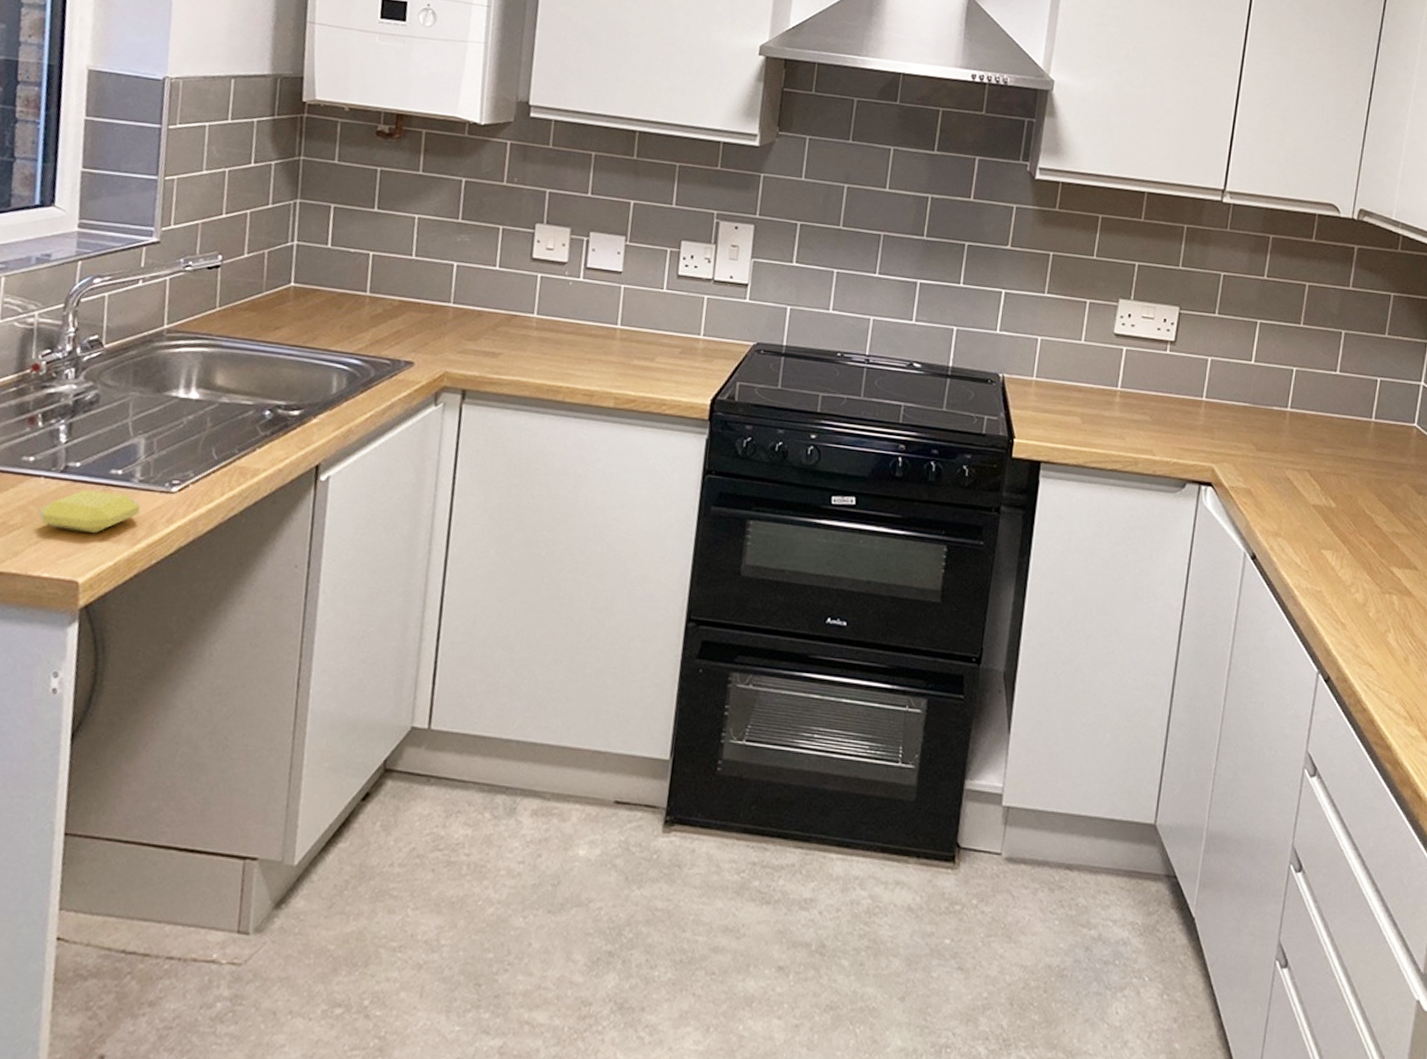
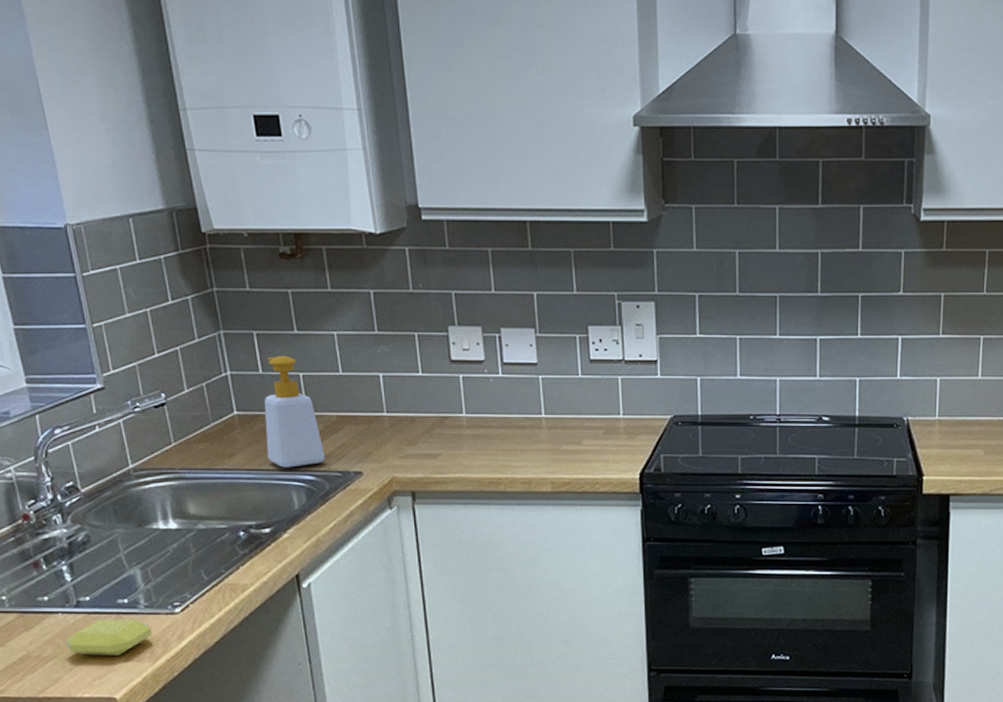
soap bottle: none [315,231,378,349] -> present [264,355,325,468]

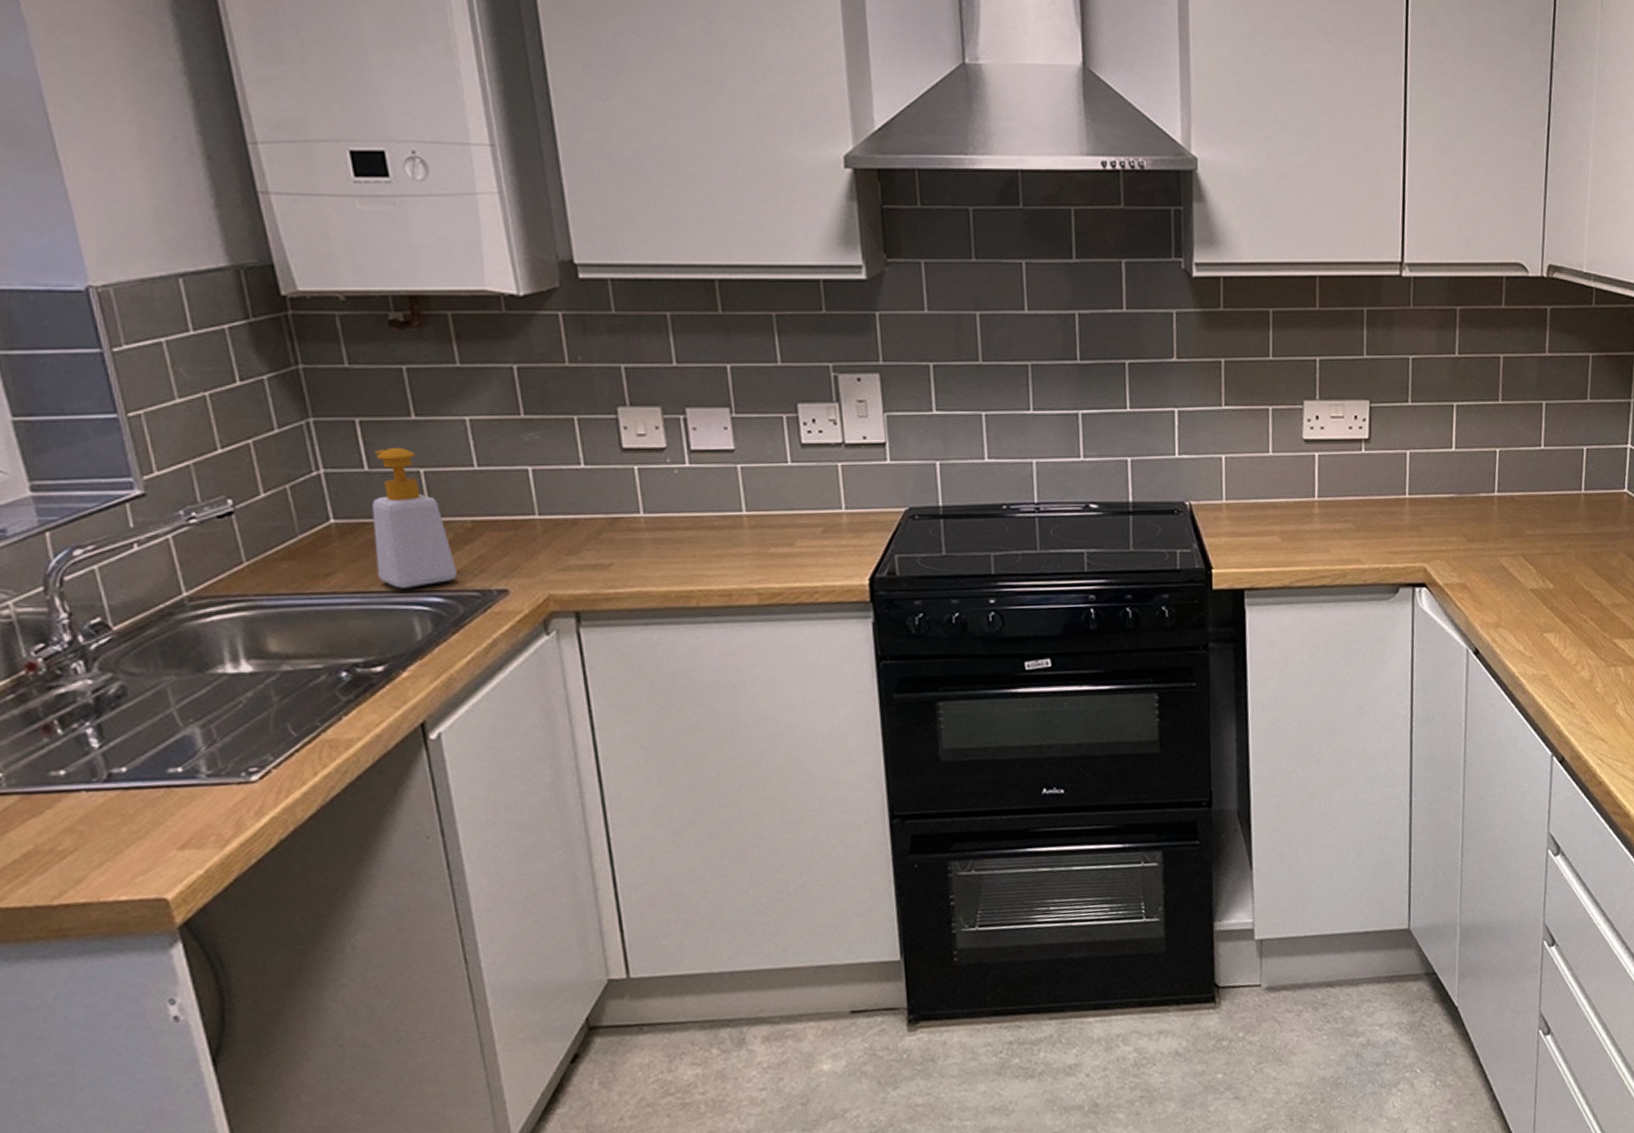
soap bar: present [65,618,153,657] -> none [90,793,220,845]

